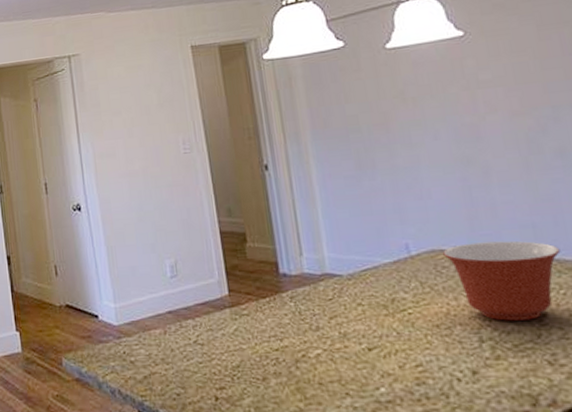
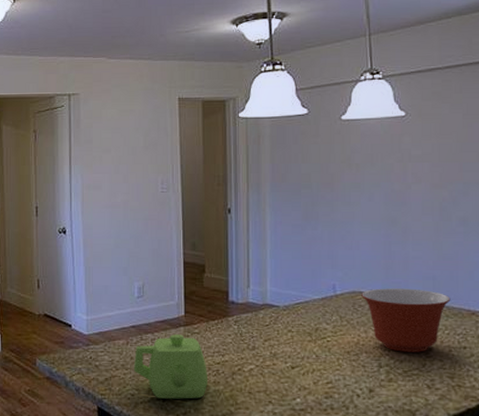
teapot: none [175,318,267,397] -> present [133,334,207,399]

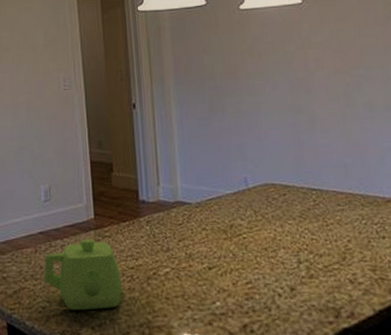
mixing bowl: present [361,288,451,352] -> none [274,178,365,246]

